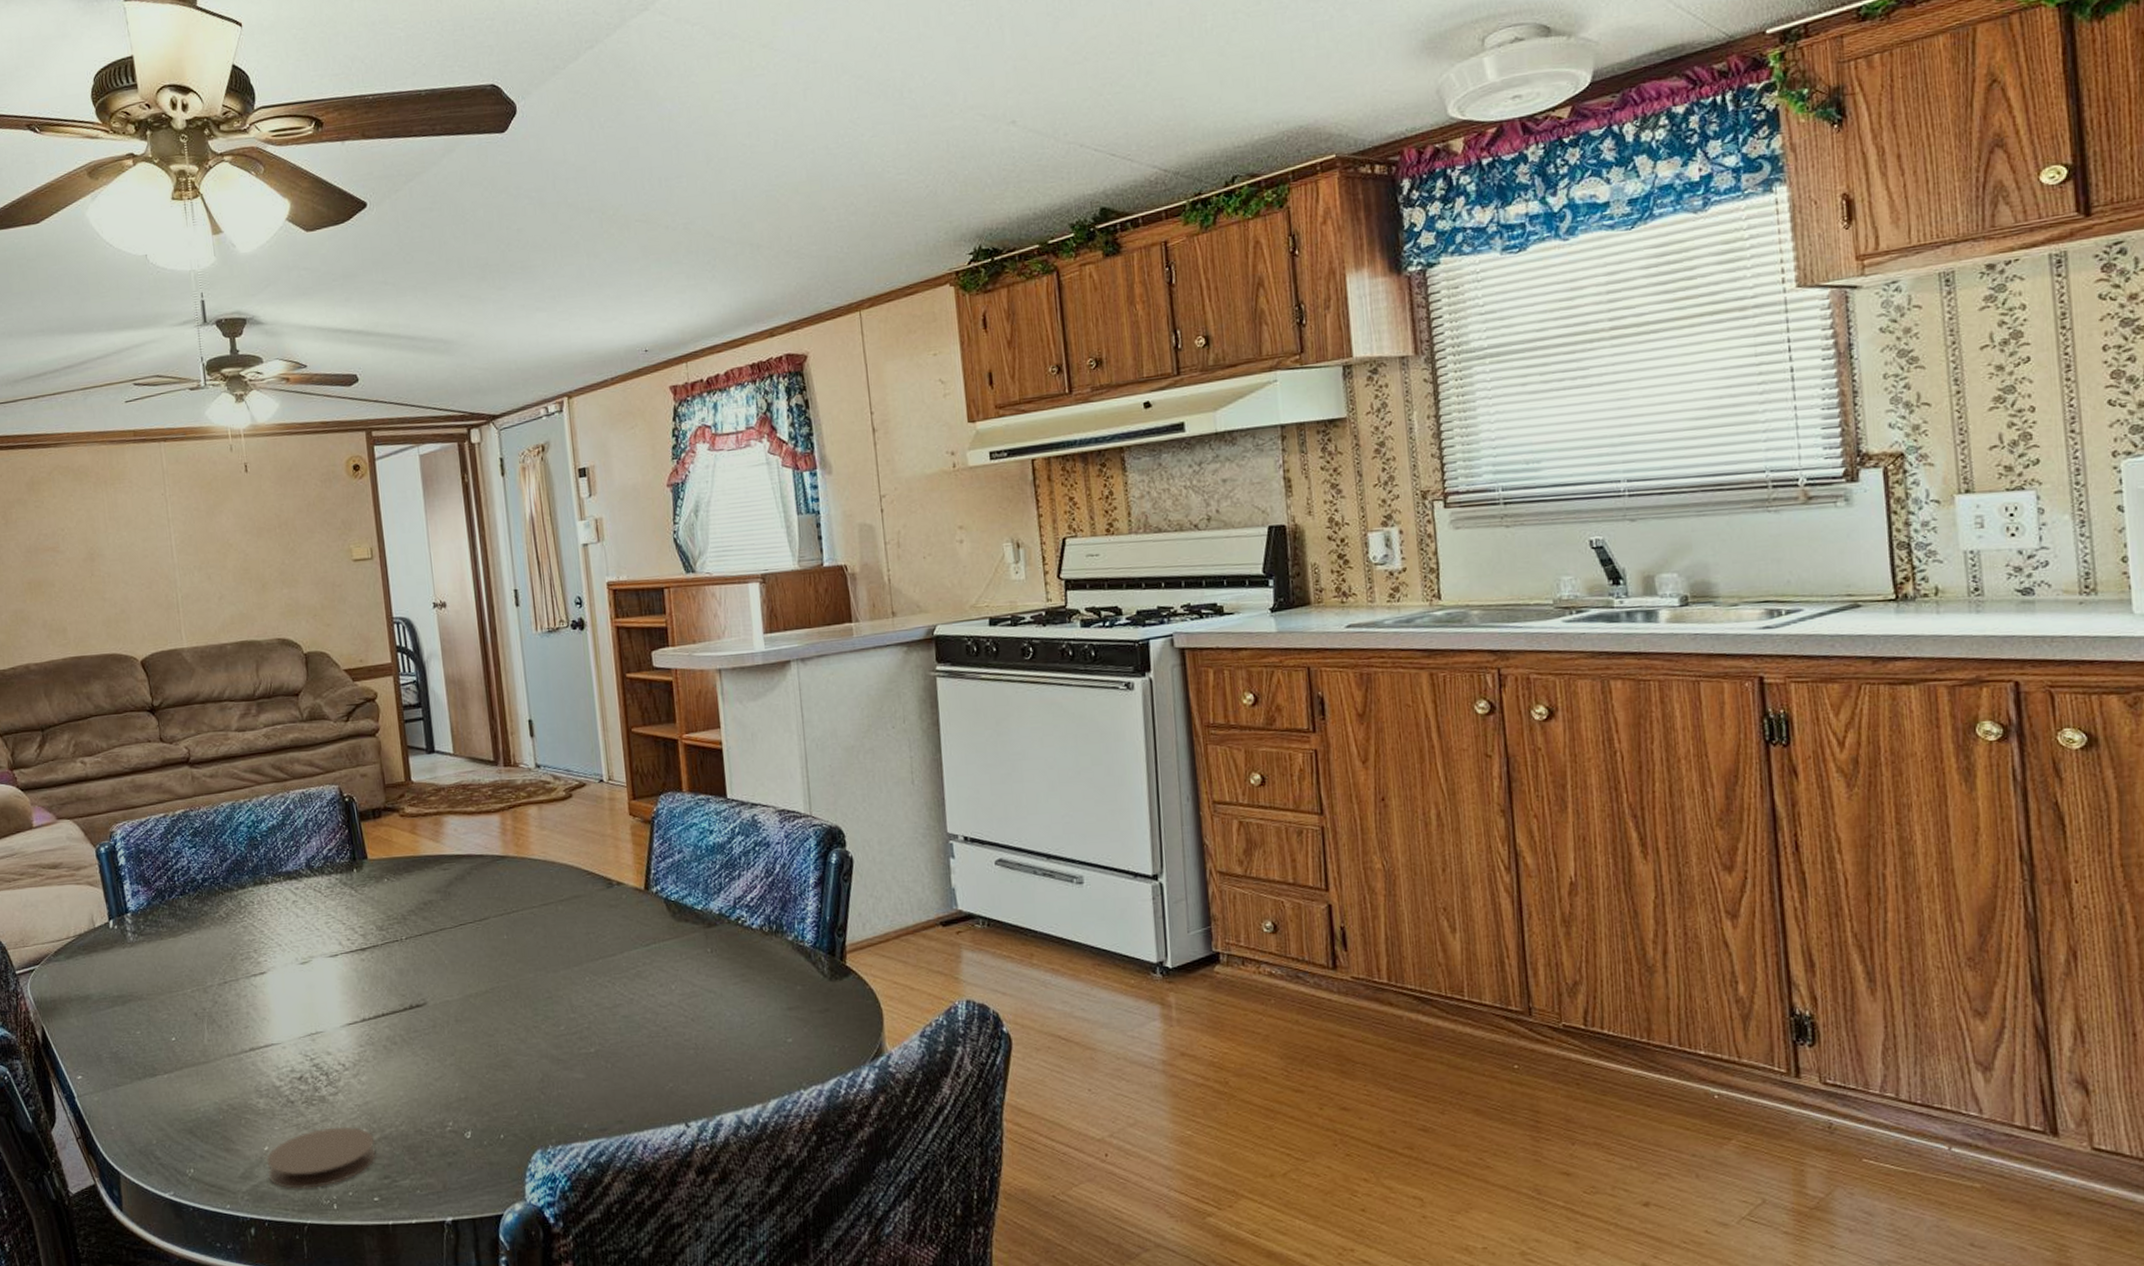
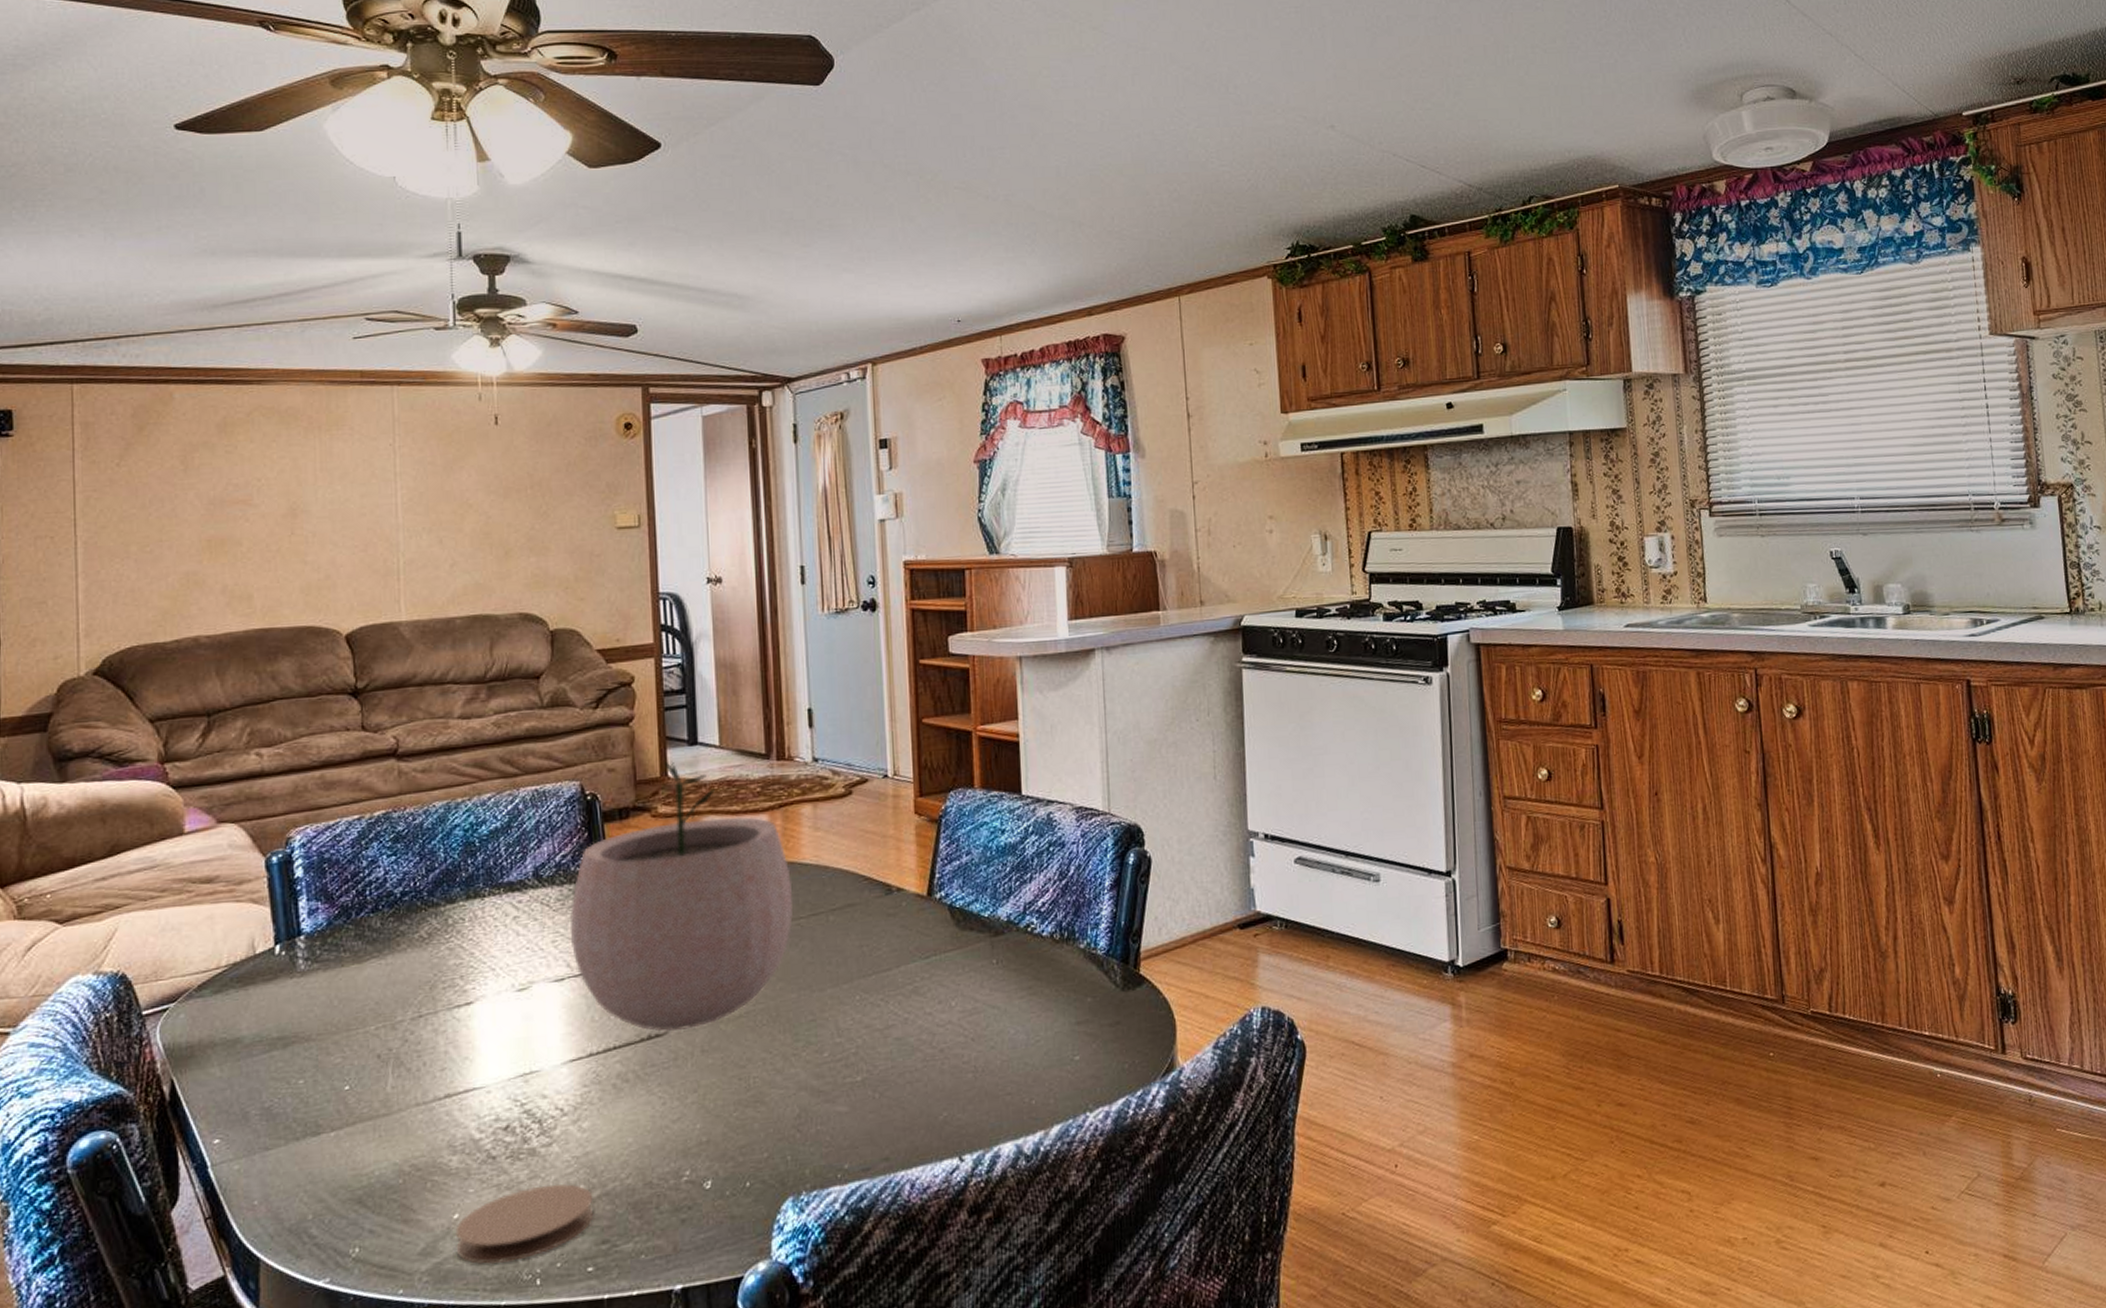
plant pot: none [339,767,527,1003] -> present [570,761,794,1032]

